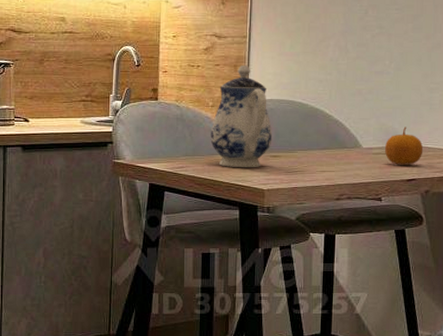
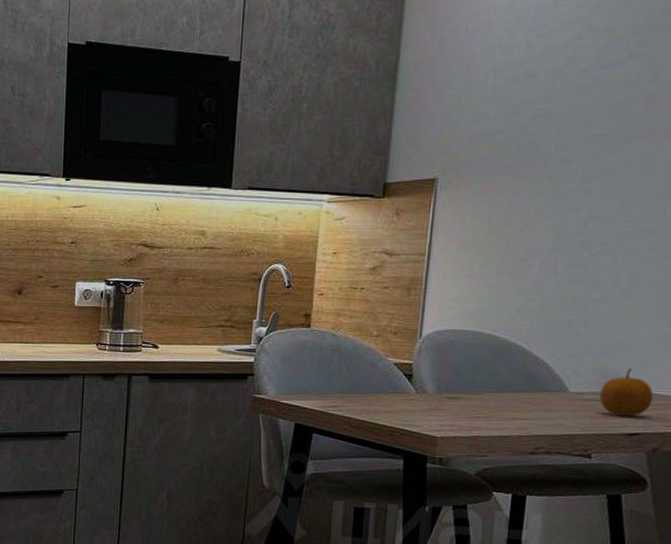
teapot: present [210,64,273,168] -> none [372,287,452,411]

